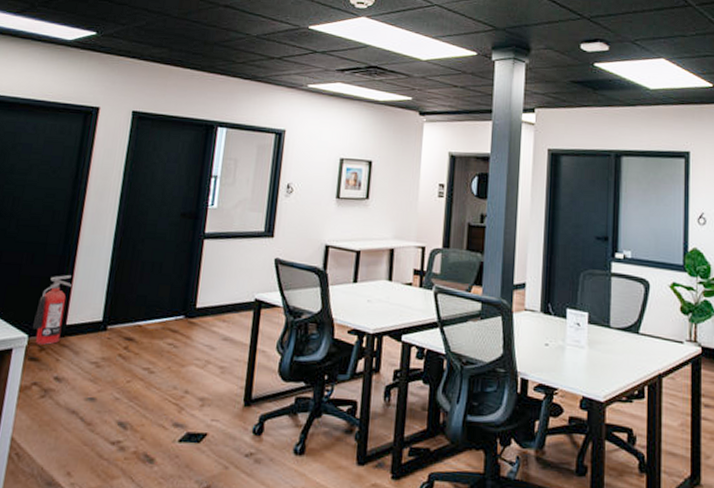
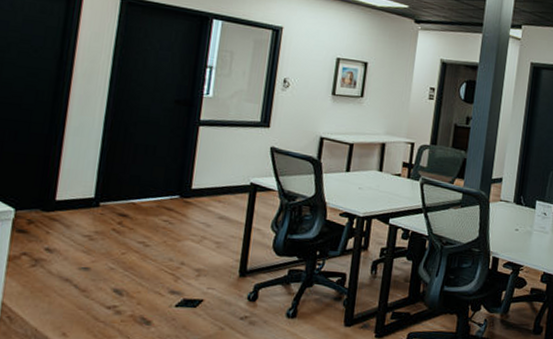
fire extinguisher: present [33,275,73,345] -> none [19,153,61,219]

